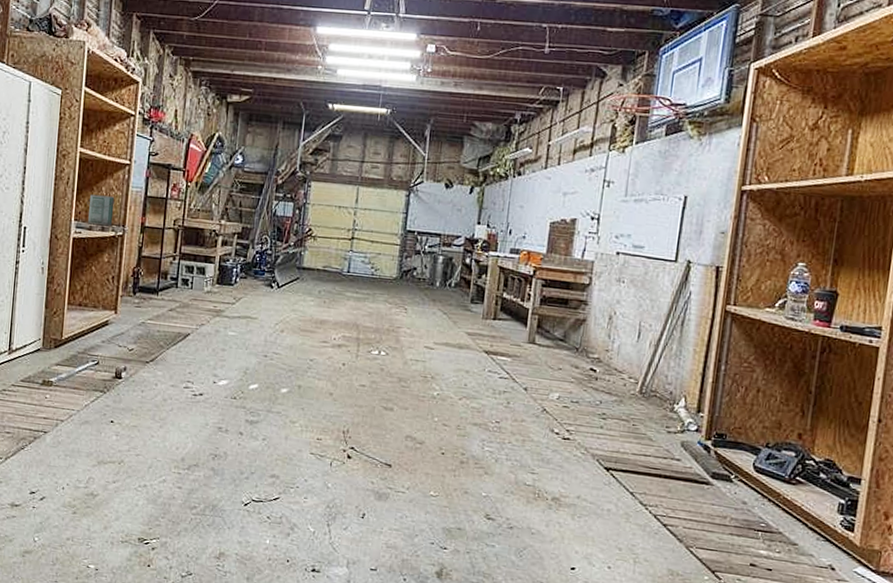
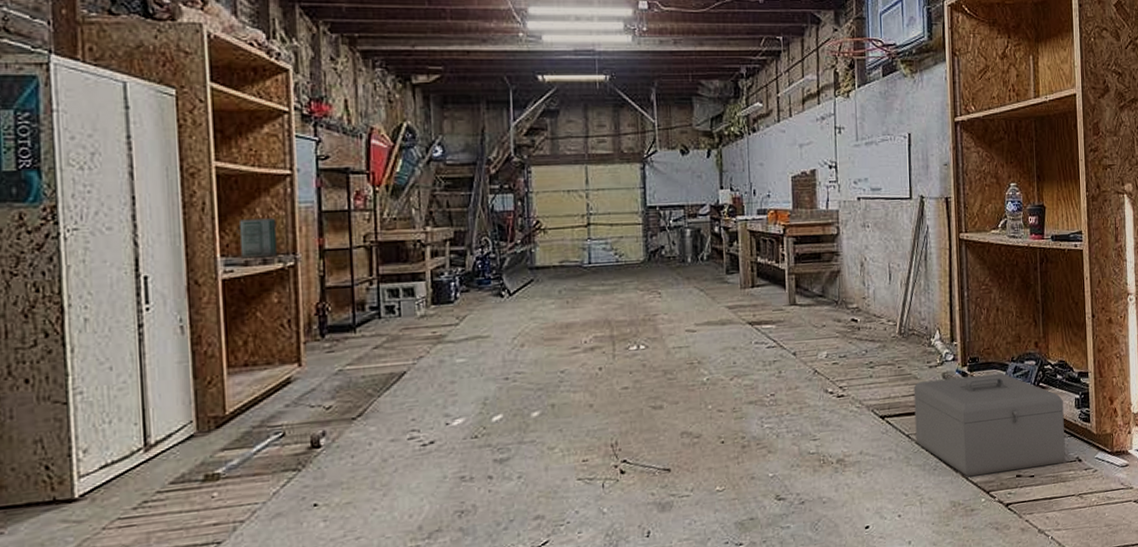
tool box: none [640,444,823,566] -> present [913,373,1066,478]

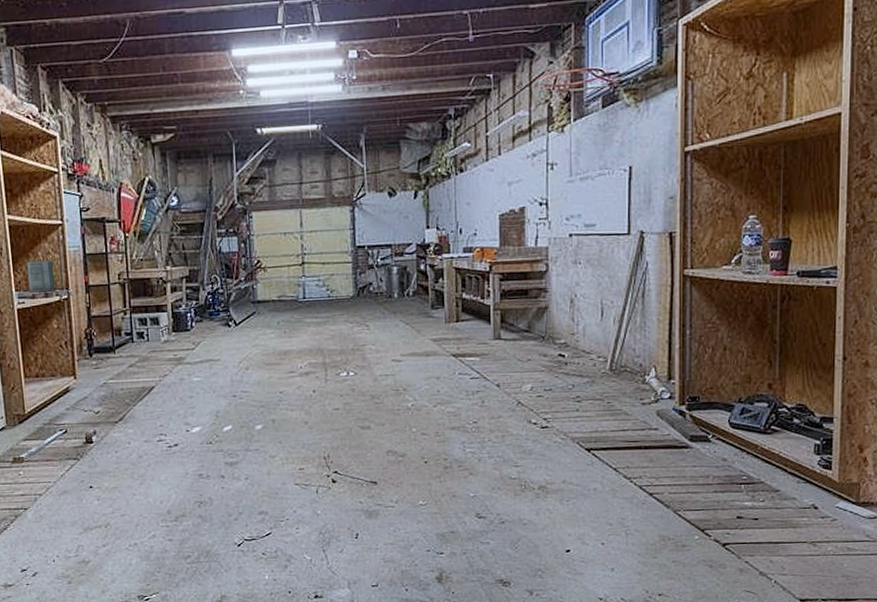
tool box: present [913,373,1066,478] -> none [623,413,799,514]

